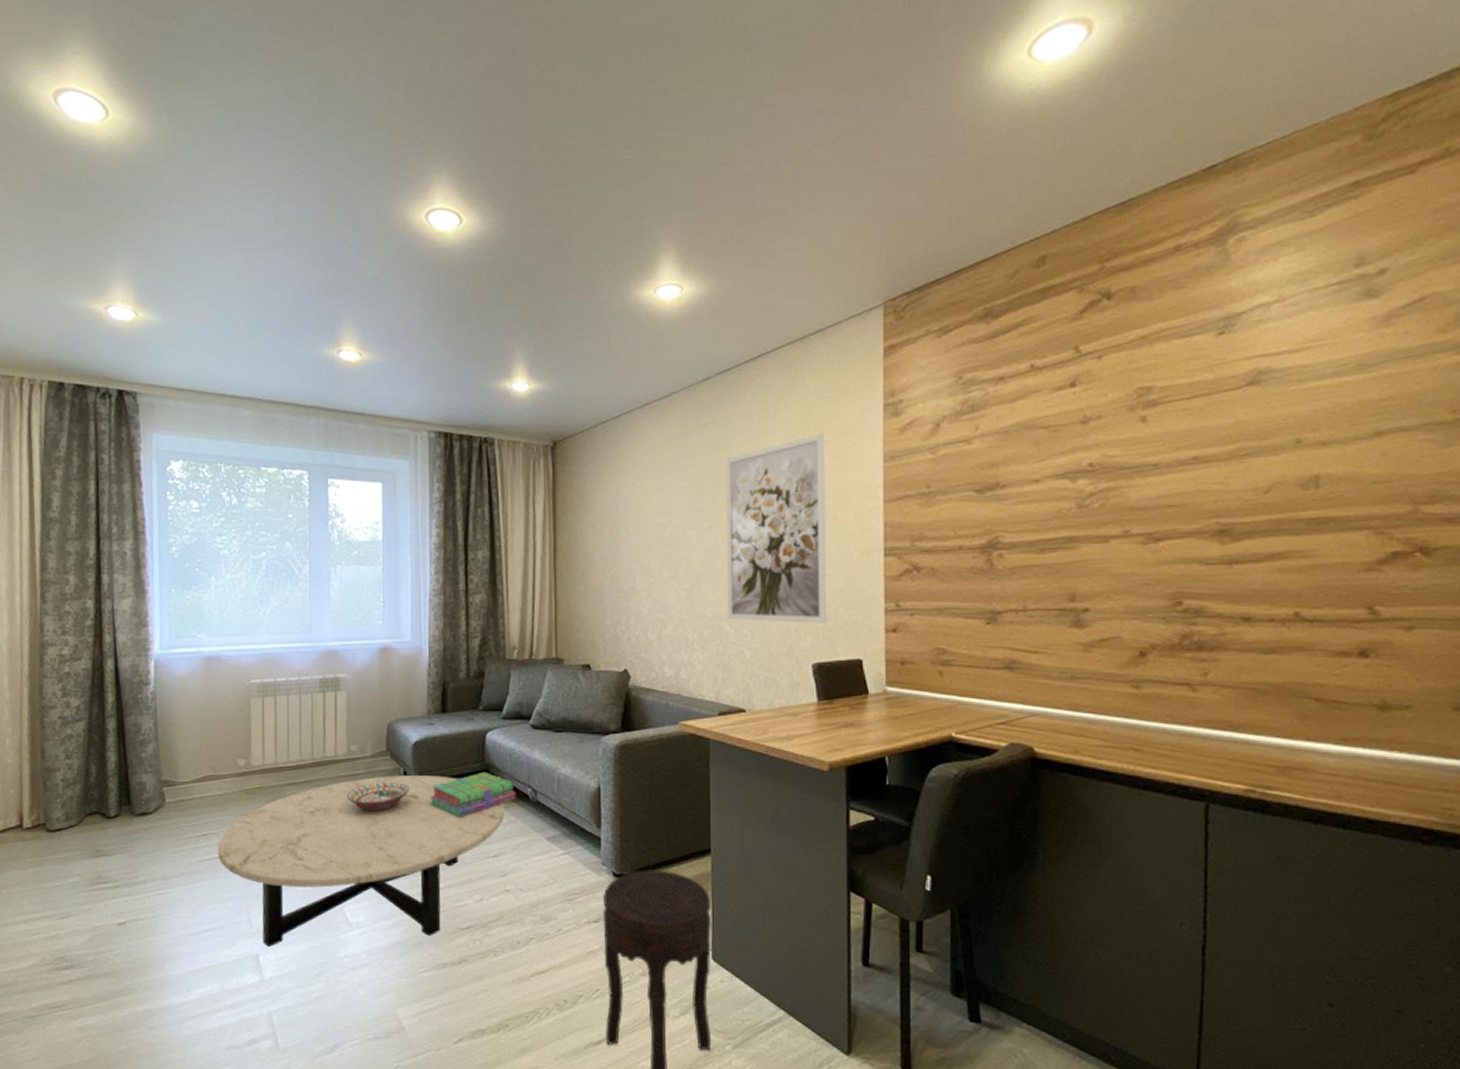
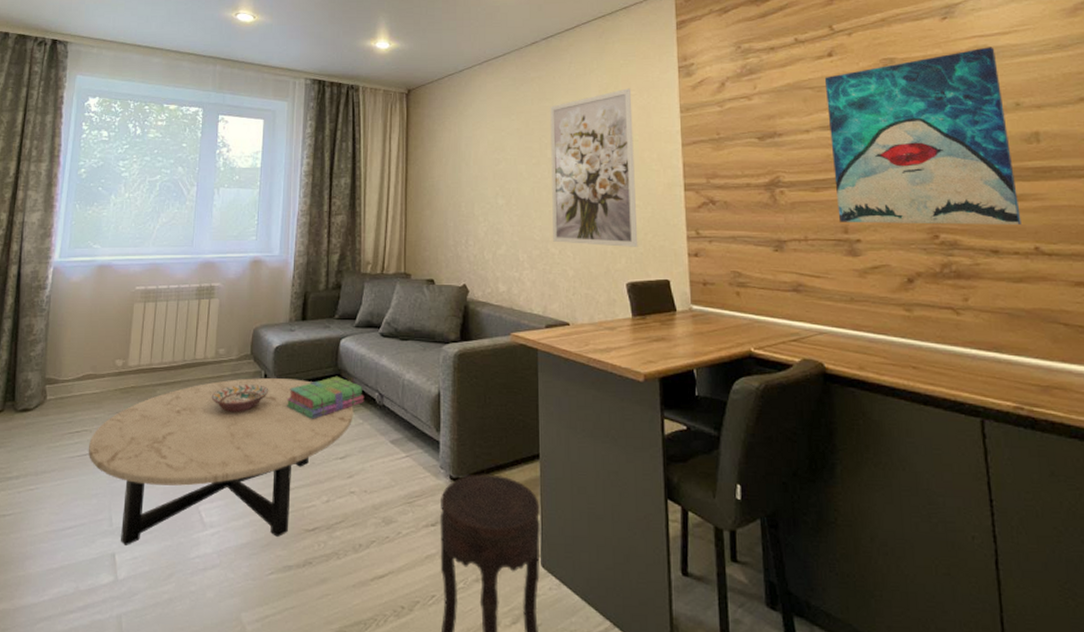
wall art: none [1063,369,1283,590] -> present [824,47,1021,225]

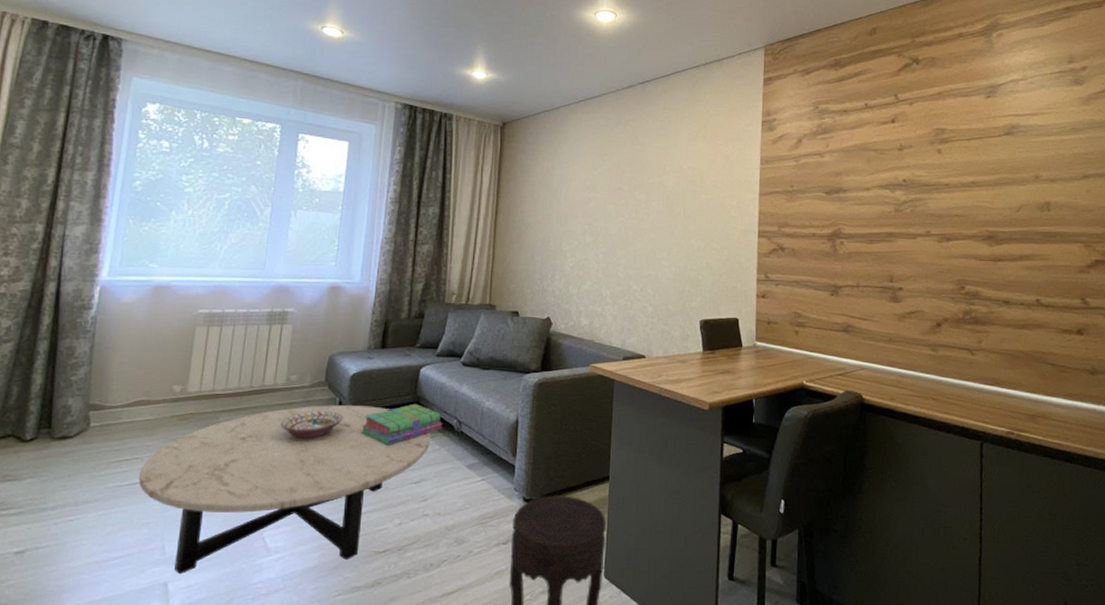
wall art: present [550,88,638,247] -> none [636,137,718,287]
wall art: present [824,47,1021,225] -> none [886,125,1029,280]

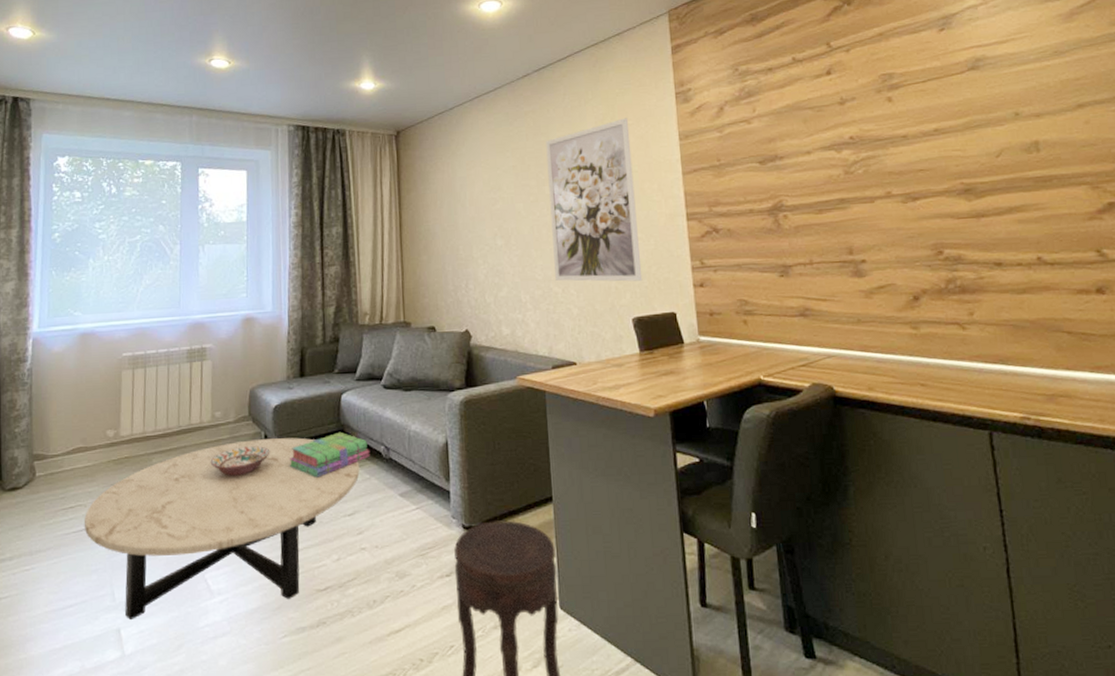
wall art: none [636,137,718,287] -> present [546,118,643,282]

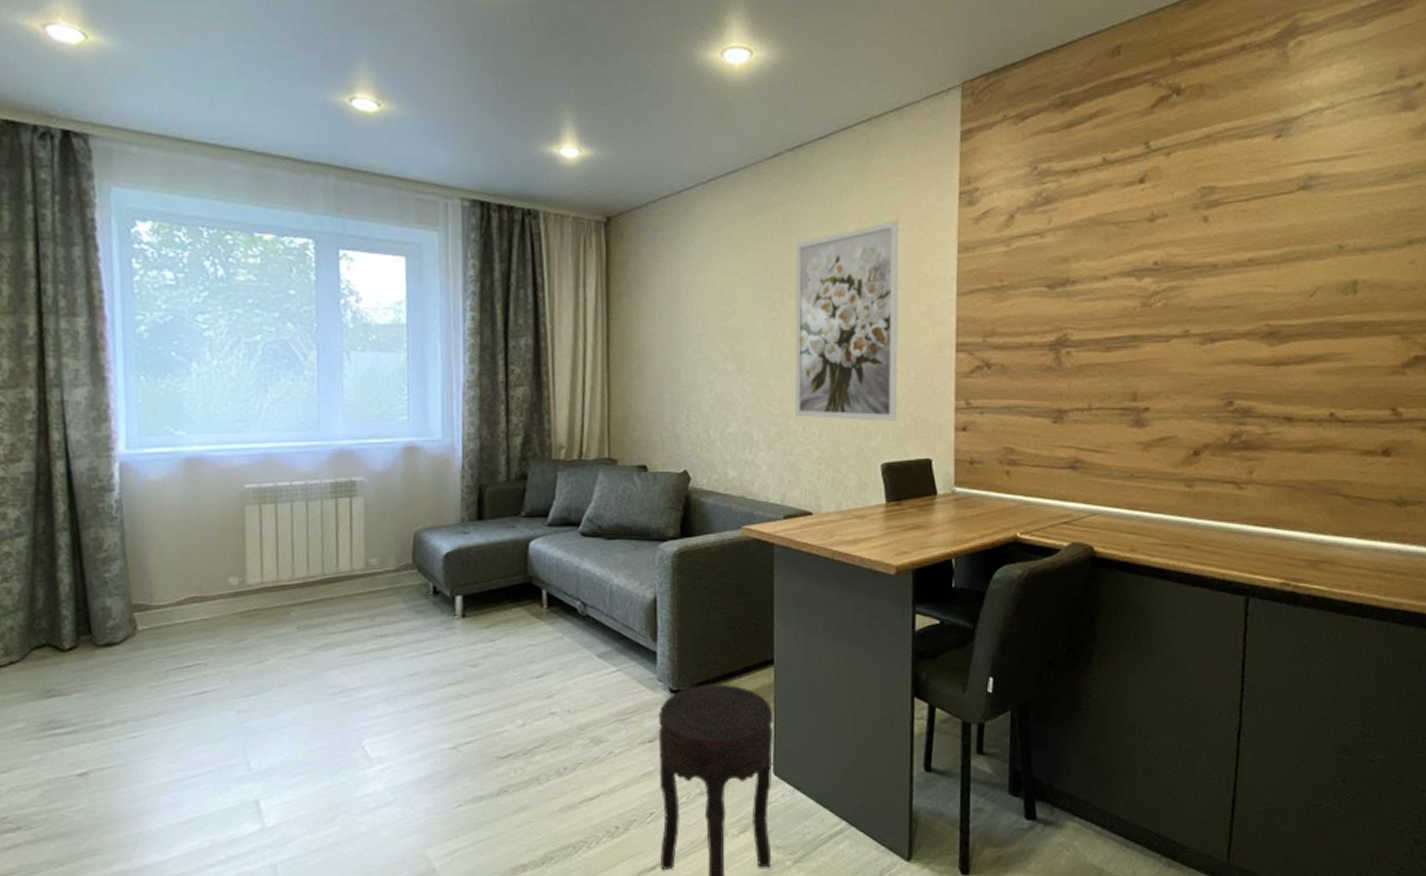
coffee table: present [84,437,360,620] -> none [205,590,550,790]
decorative bowl: present [210,446,270,476] -> none [365,599,441,633]
stack of books: present [289,431,370,478] -> none [464,584,564,636]

